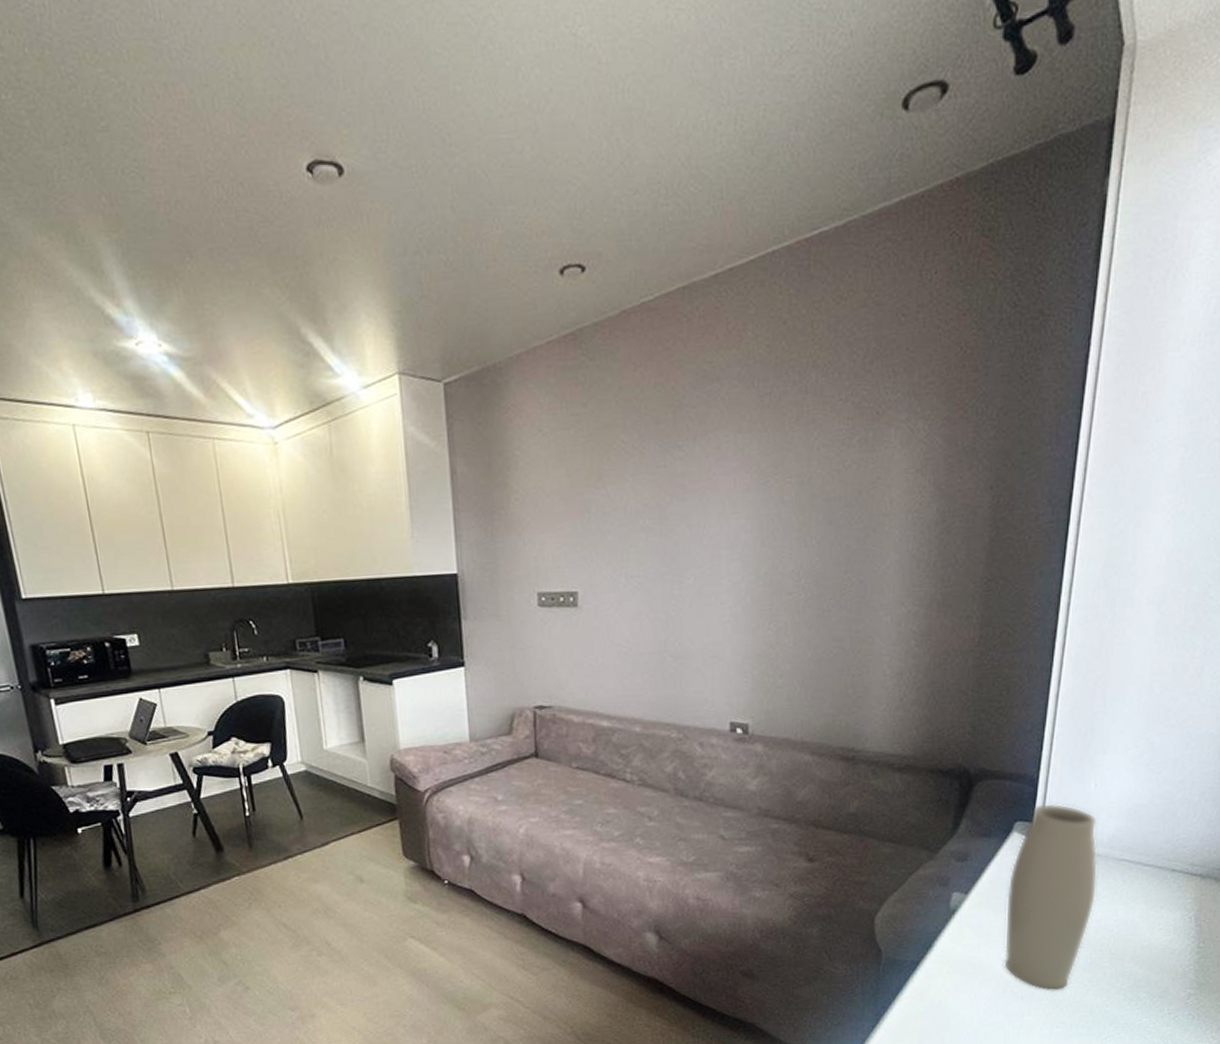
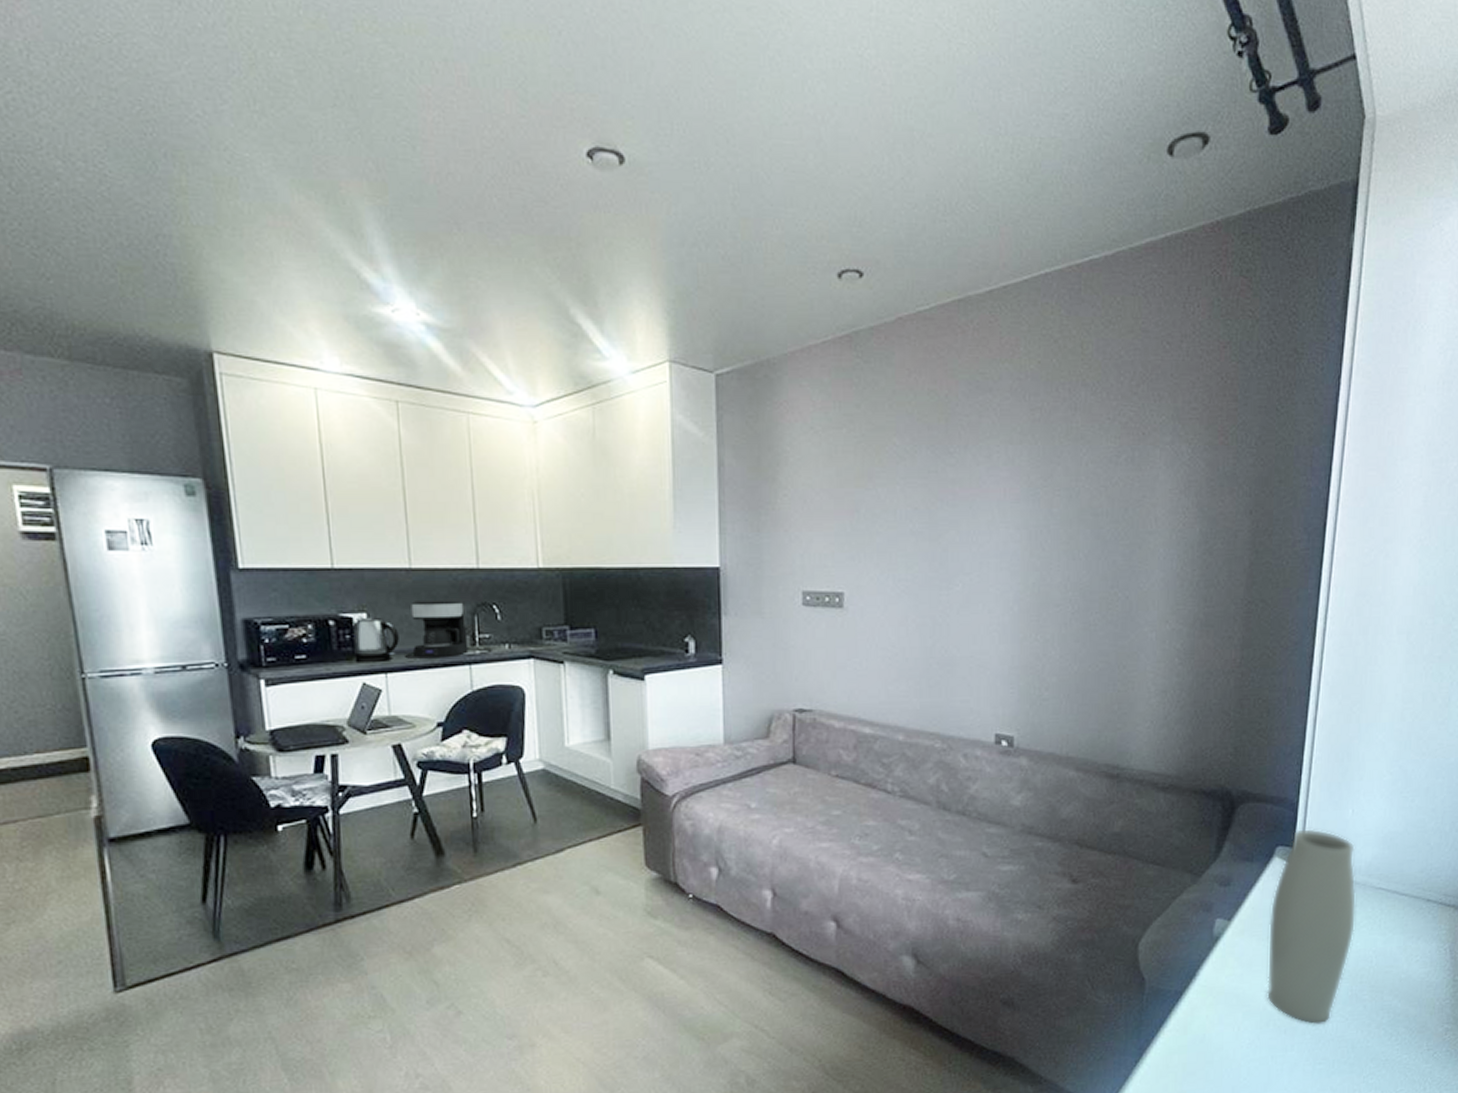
kettle: none [125,637,168,681] -> present [352,617,399,664]
coffee maker: none [174,616,252,675] -> present [405,598,492,659]

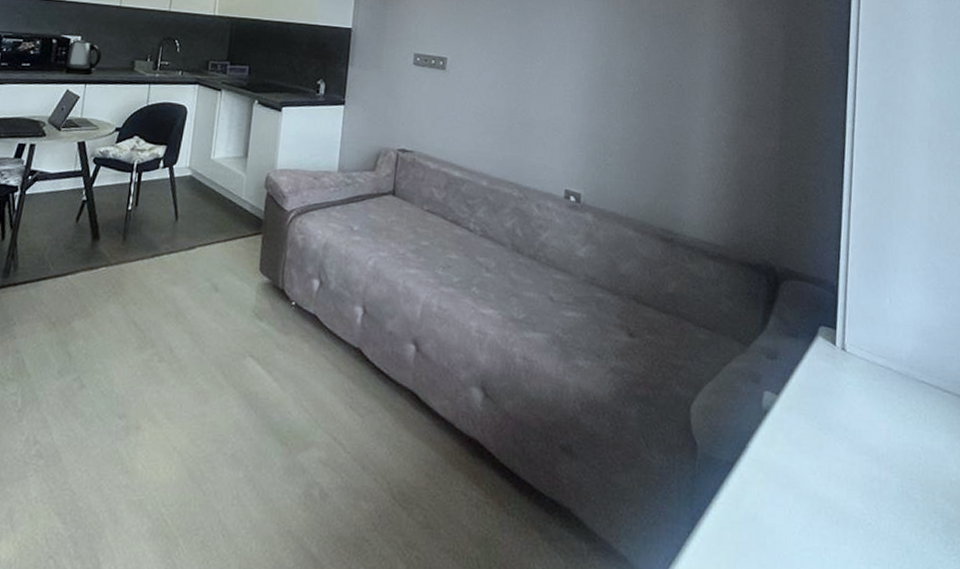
coffee maker: present [405,598,492,659] -> none [103,30,169,78]
vase: present [1267,828,1357,1025] -> none [816,311,902,520]

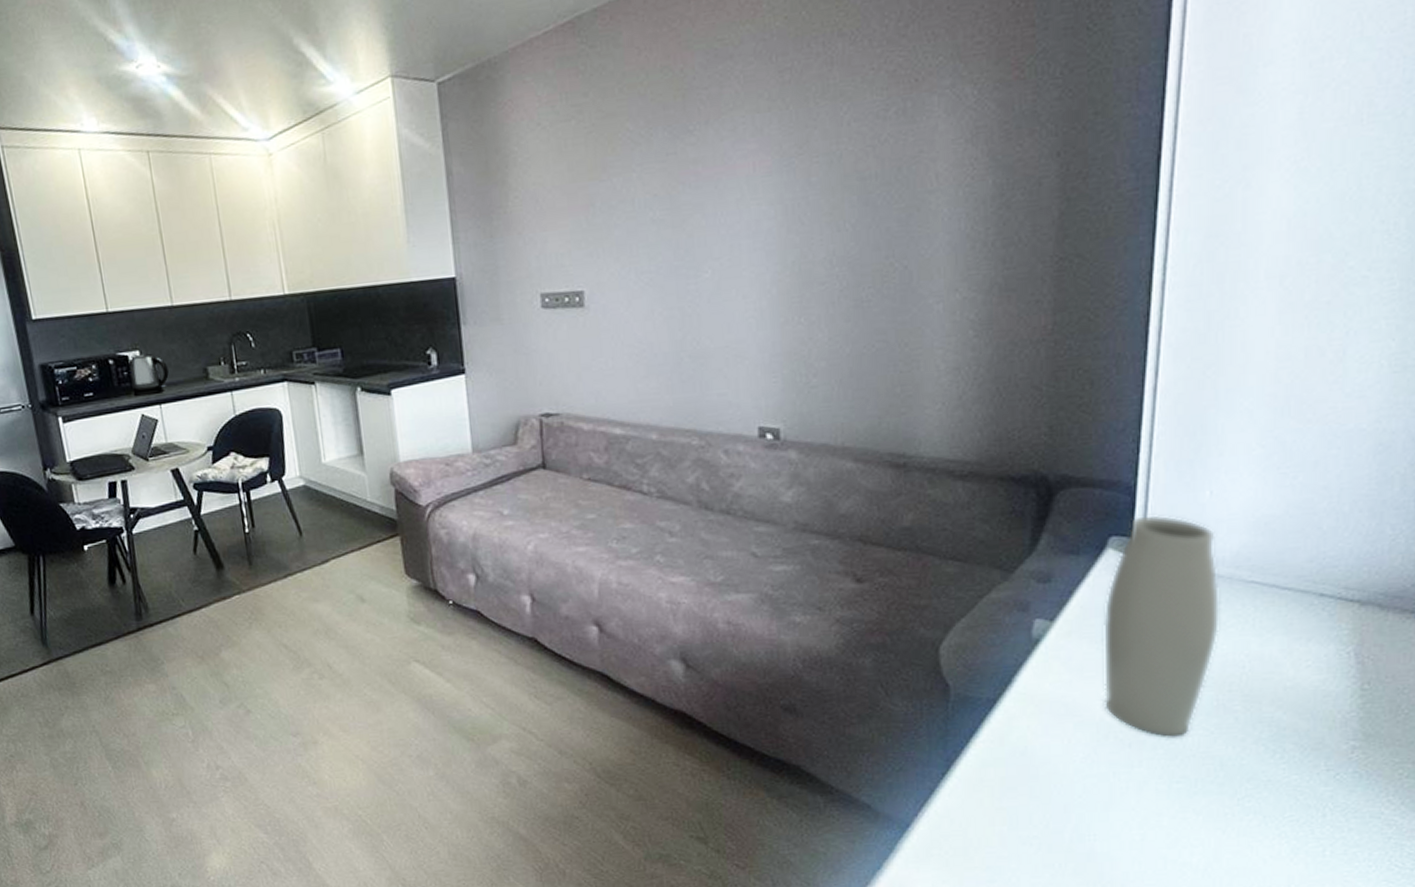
vase: none [816,311,902,520] -> present [1103,514,1221,738]

